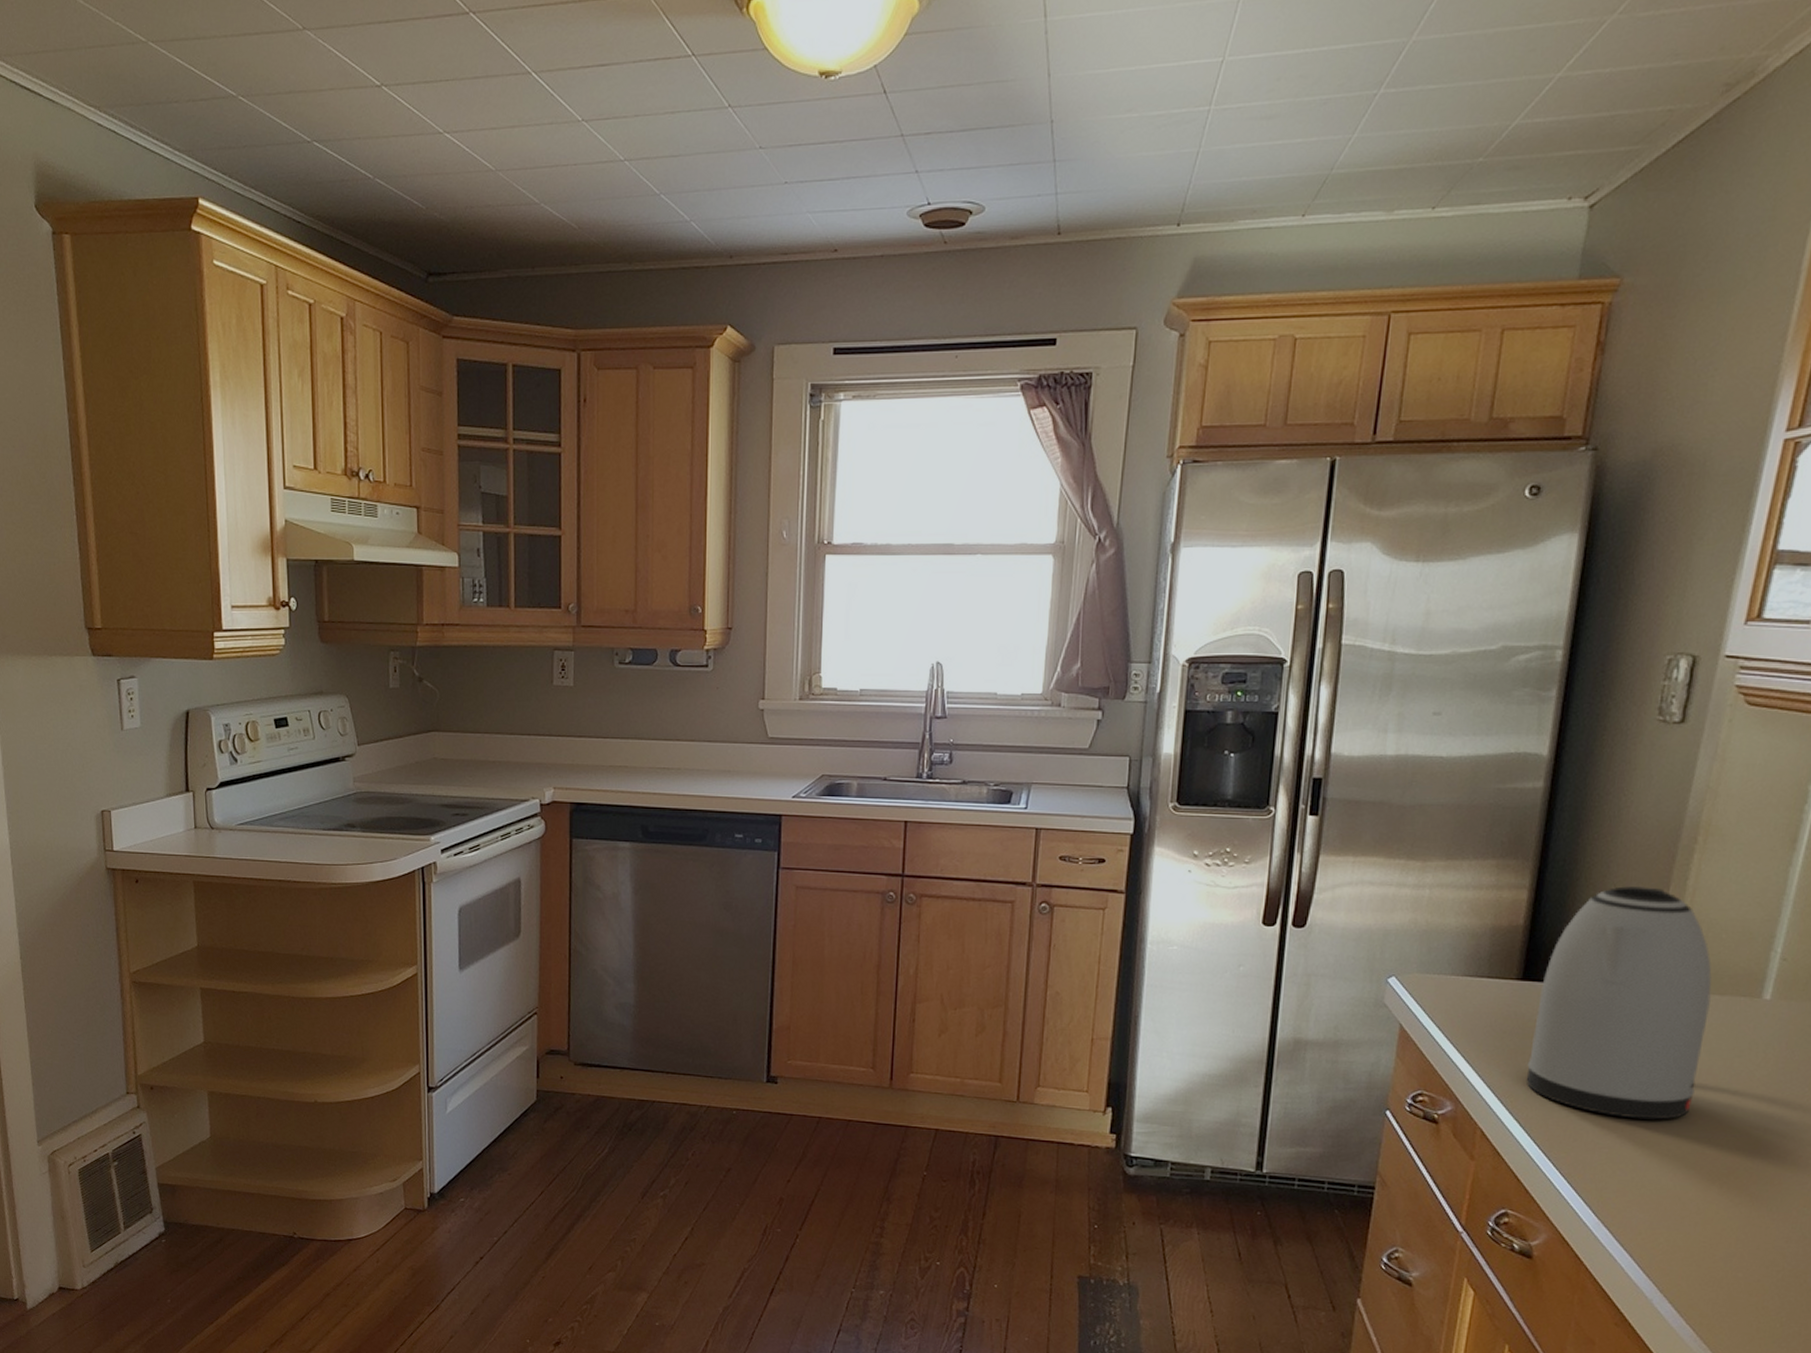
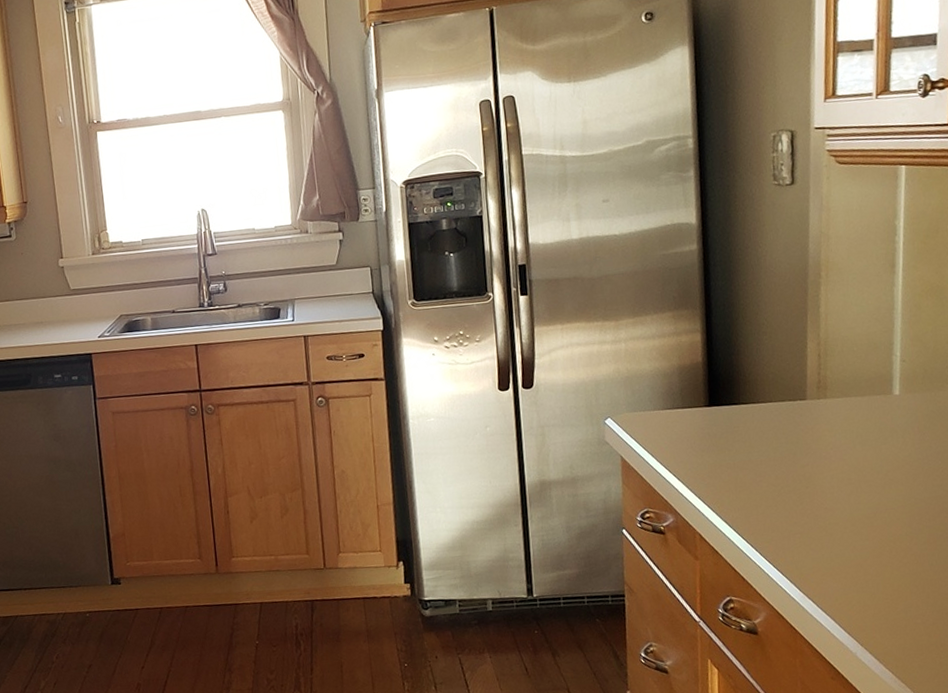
kettle: present [1525,886,1712,1120] -> none [724,317,857,507]

